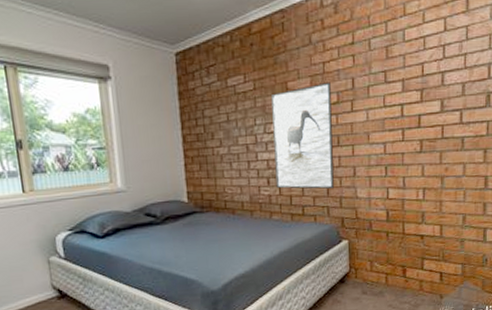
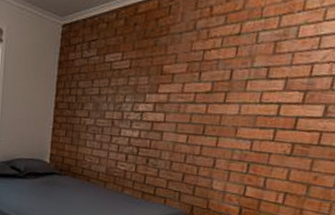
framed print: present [271,82,334,189] -> none [133,70,208,175]

